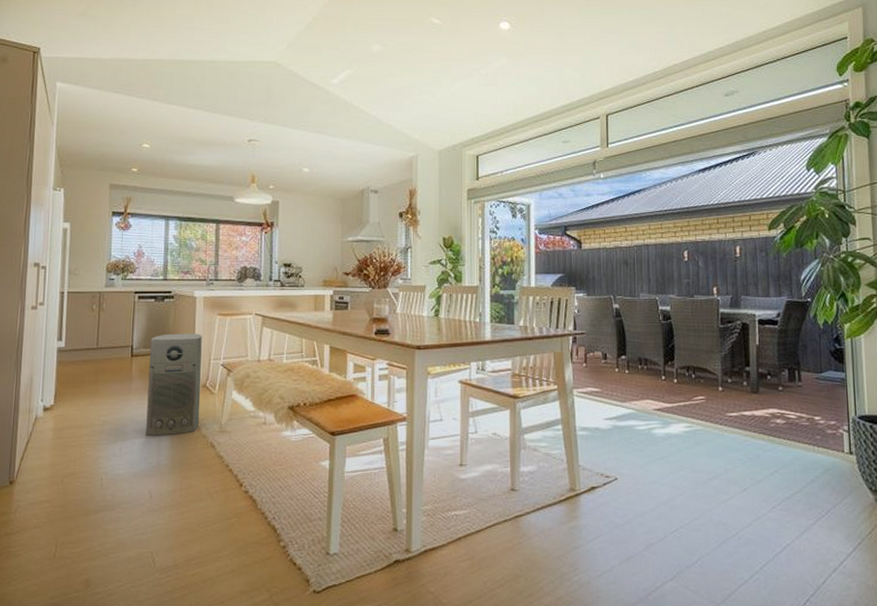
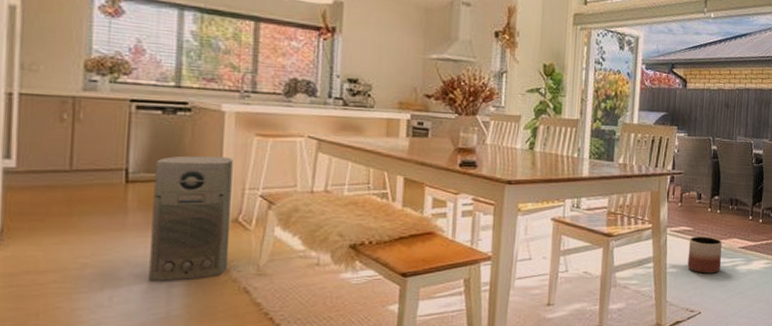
planter: none [598,398,634,437] -> present [687,236,722,274]

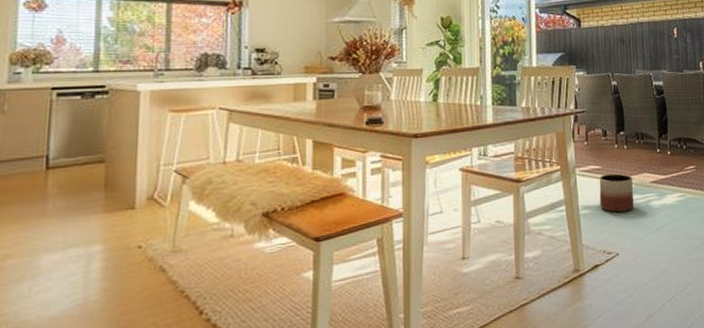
air purifier: present [149,155,233,281] -> none [67,135,148,267]

